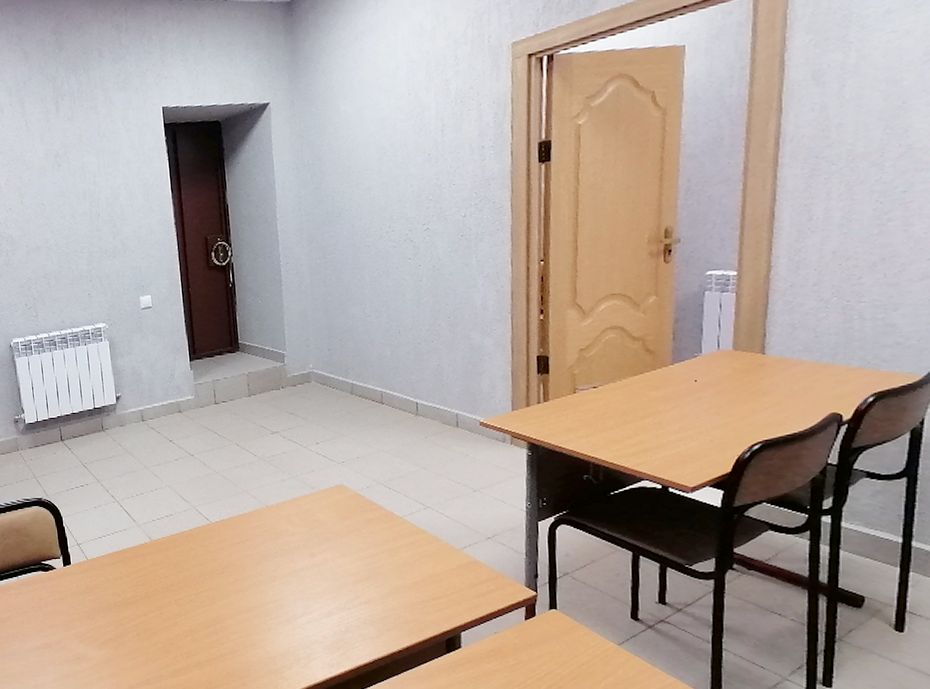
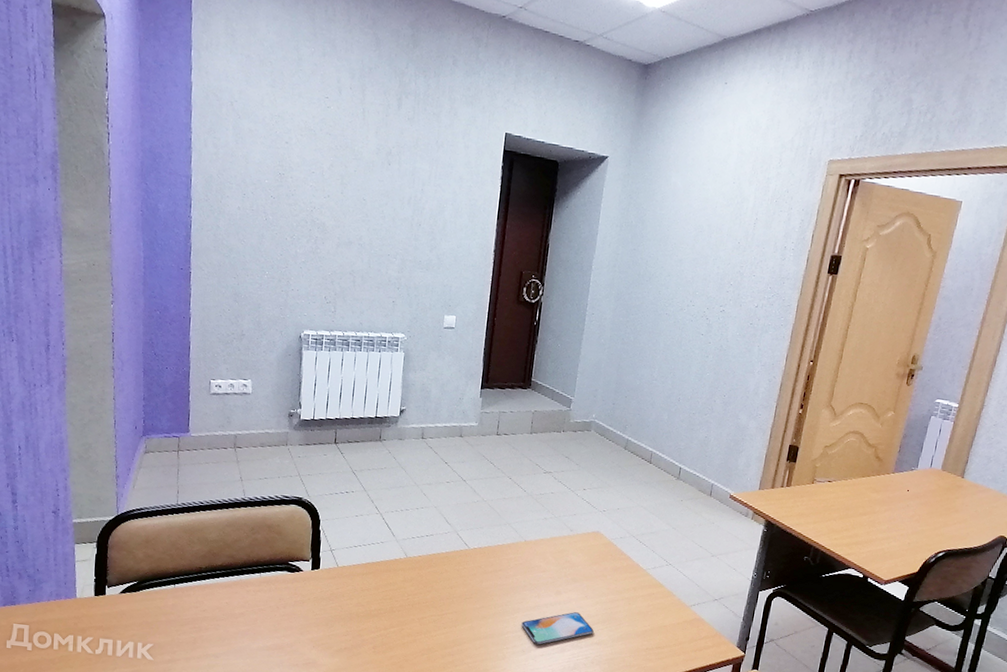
smartphone: none [280,573,359,612] -> present [521,612,594,645]

